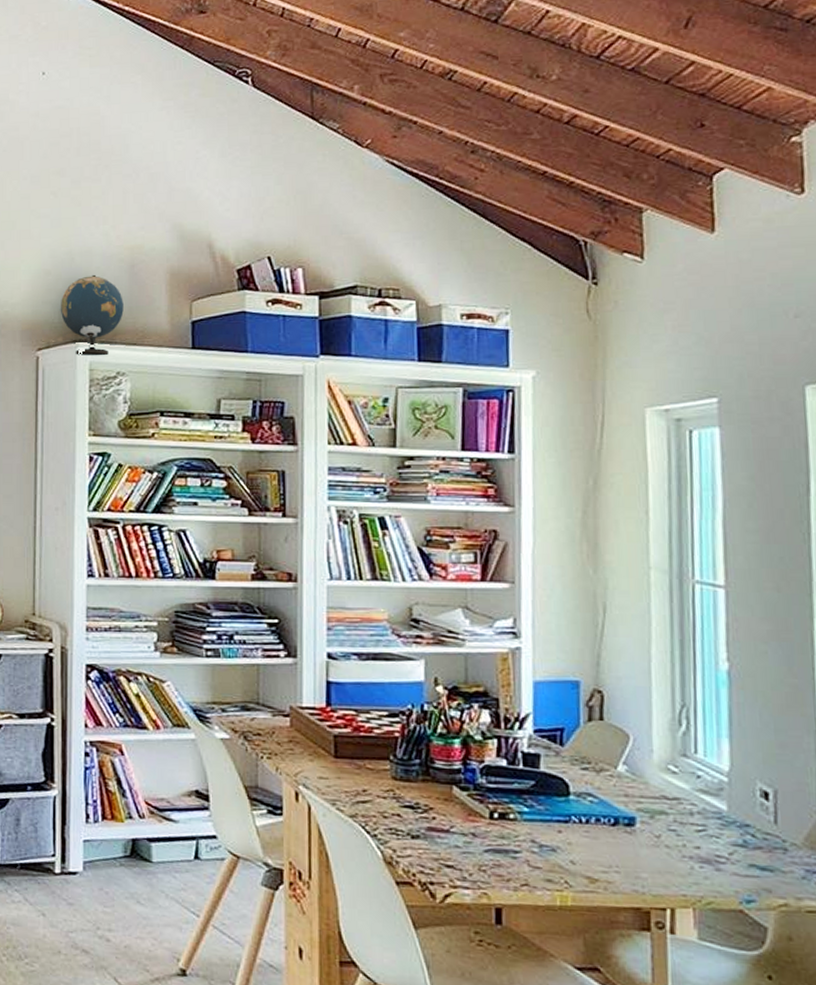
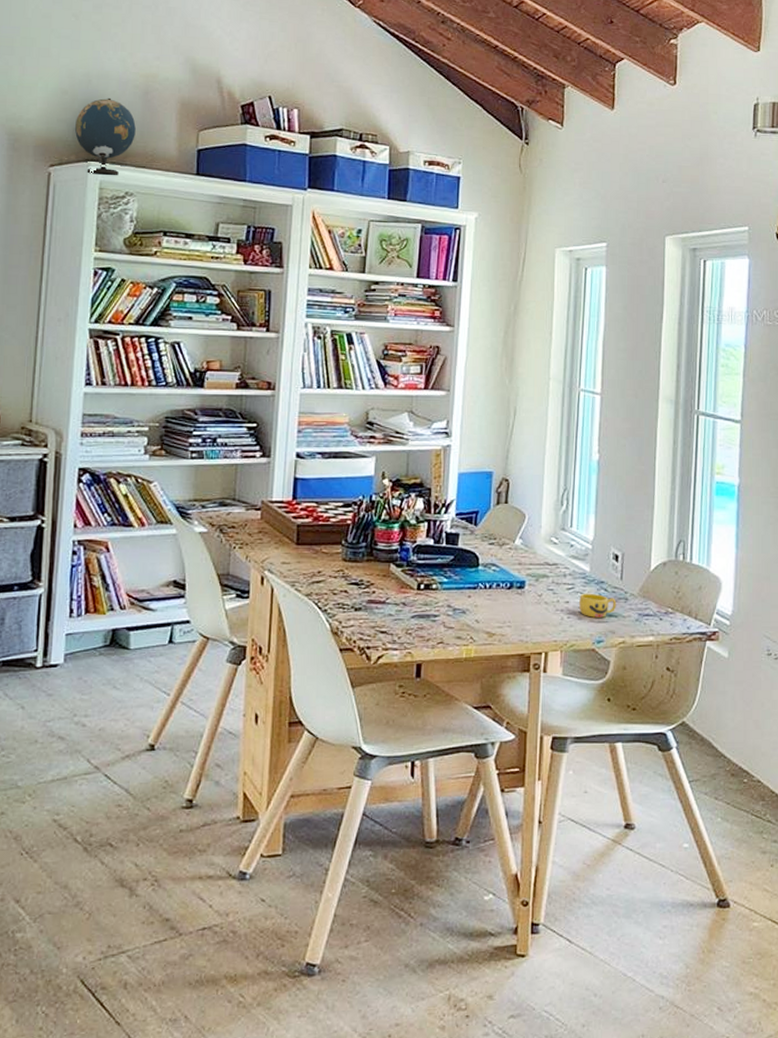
cup: none [714,837,771,871] -> present [578,593,617,618]

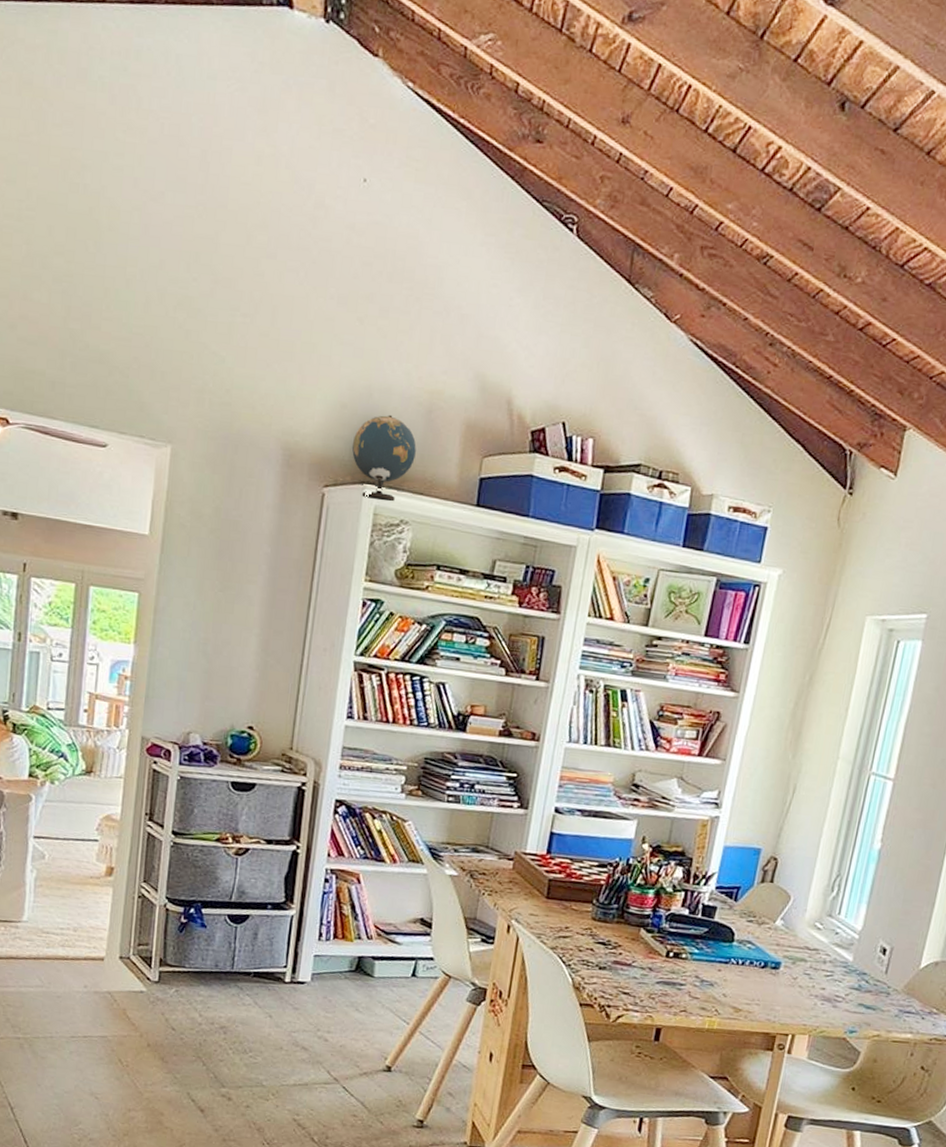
cup: present [578,593,617,618] -> none [834,981,877,1009]

